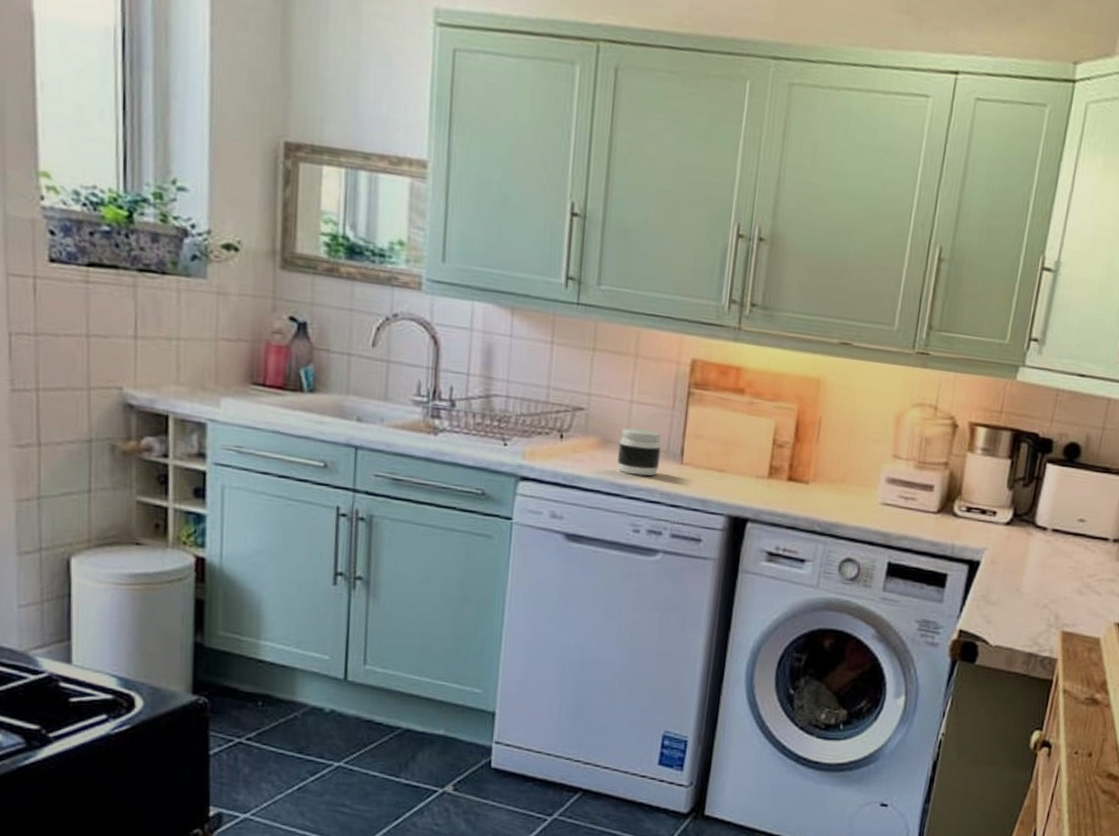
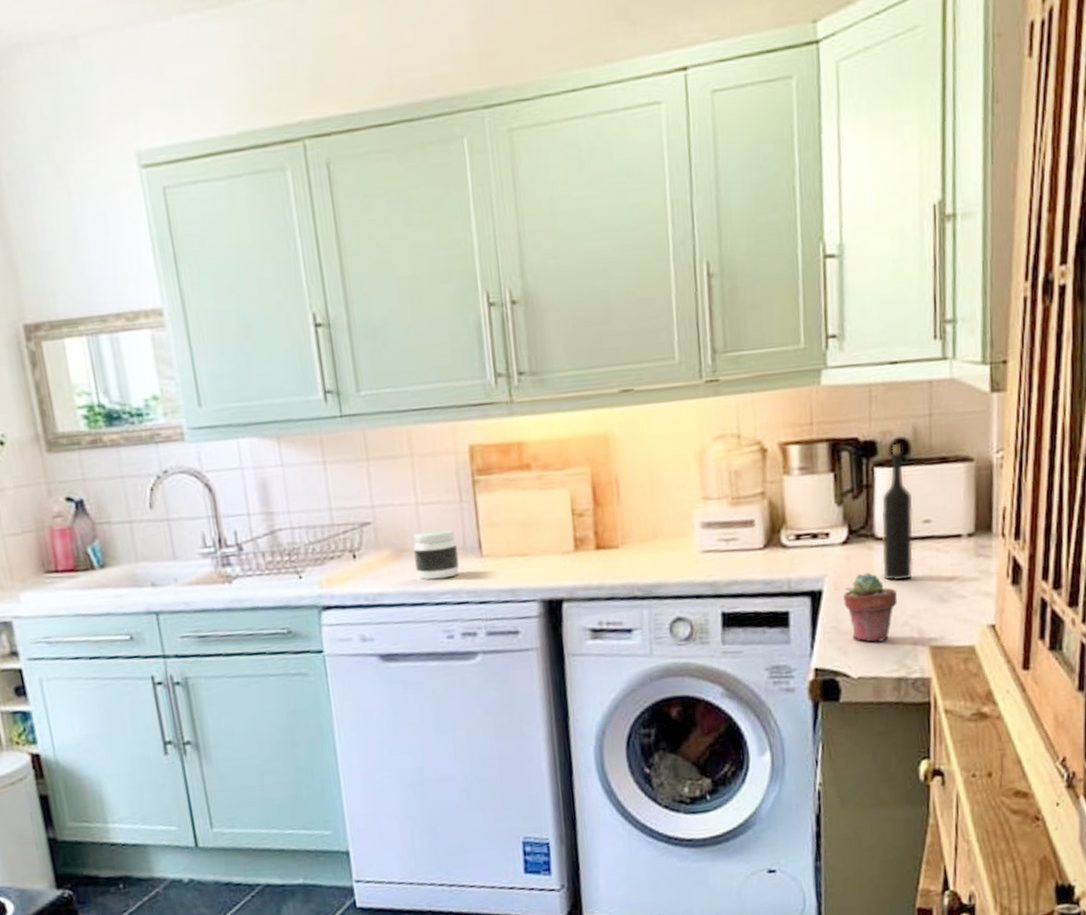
potted succulent: none [996,554,1044,618] -> present [843,572,897,642]
wine bottle: none [1035,446,1074,568] -> present [881,443,913,582]

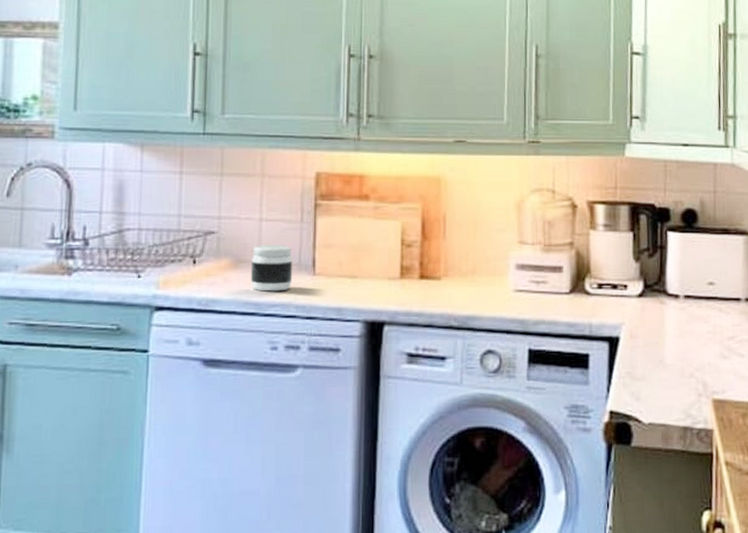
potted succulent: present [843,572,897,642] -> none [638,324,684,391]
wine bottle: present [881,443,913,582] -> none [672,212,700,335]

